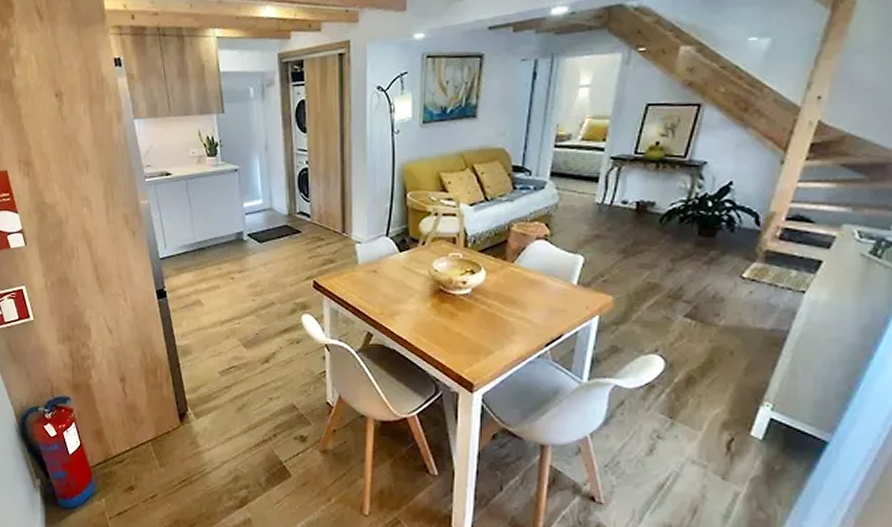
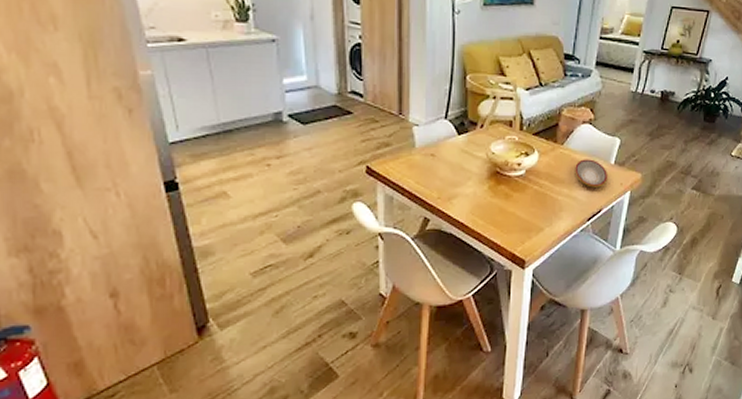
plate: none [528,278,569,310] -> present [575,159,607,187]

